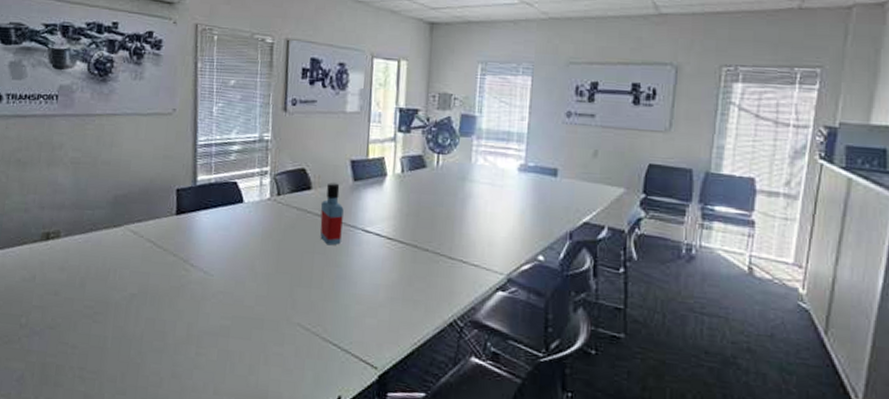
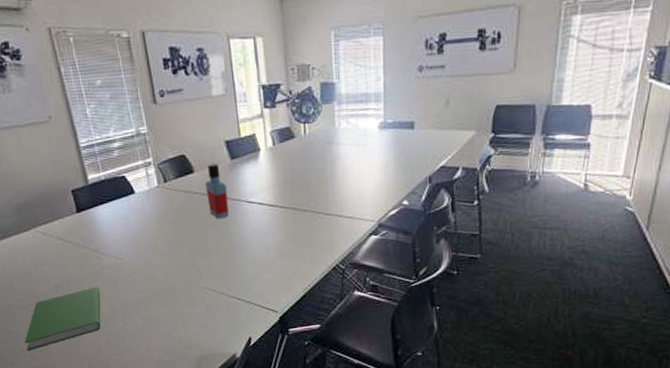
hardcover book: none [77,303,180,371] -> present [24,286,101,351]

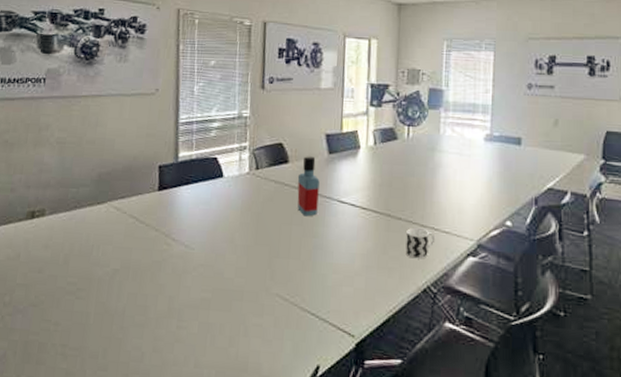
hardcover book: present [24,286,101,351] -> none [60,277,161,348]
cup: none [313,216,340,243] -> present [405,227,436,259]

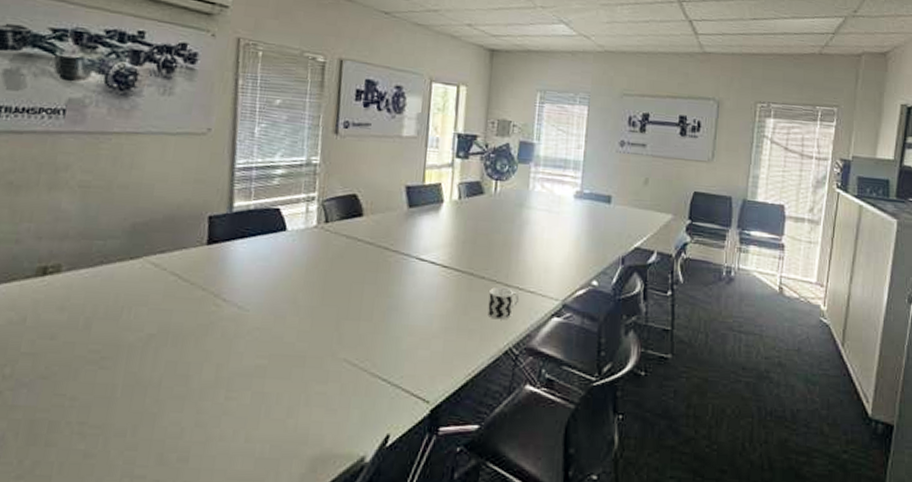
bottle: present [297,156,320,217] -> none [371,209,397,275]

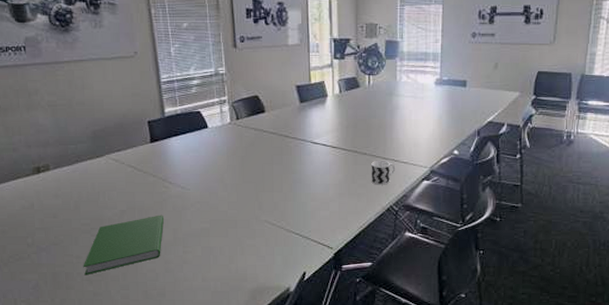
hardcover book: none [77,343,208,427] -> present [83,215,165,276]

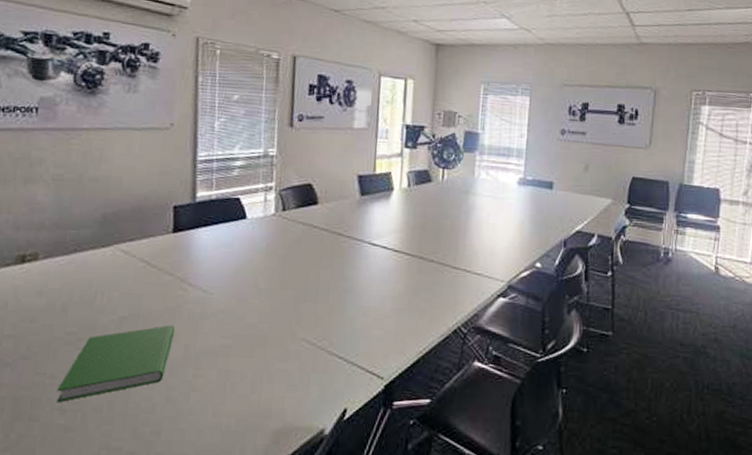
cup: present [371,160,396,185] -> none [437,269,467,301]

